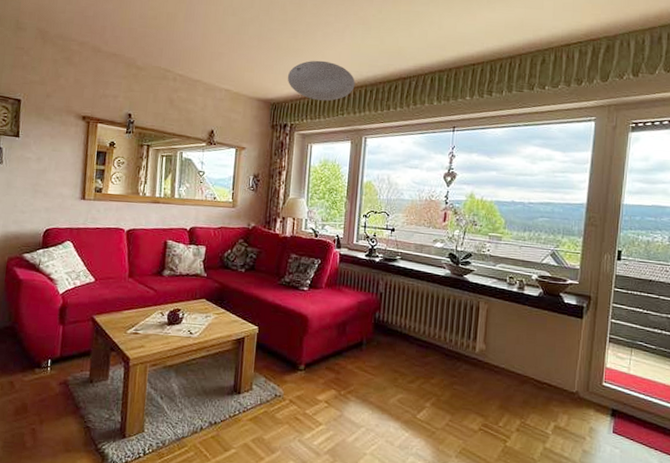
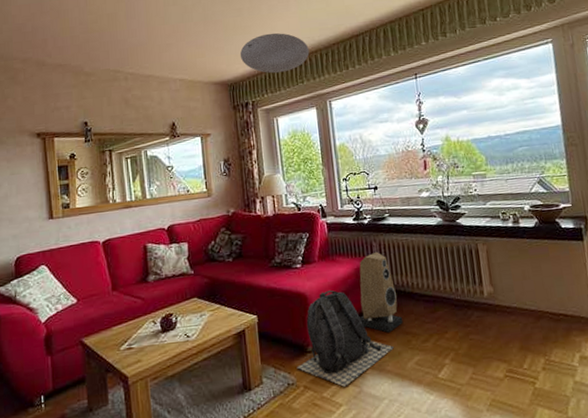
backpack: none [286,317,380,408] -> present [296,290,394,387]
speaker: none [353,290,394,367] -> present [359,251,403,333]

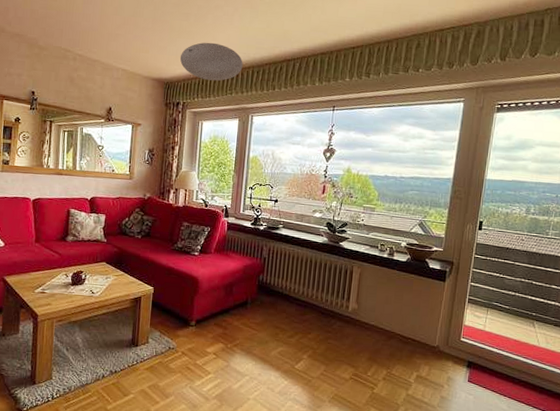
backpack: present [296,290,394,387] -> none [178,279,263,359]
speaker: present [359,251,403,333] -> none [239,255,276,324]

